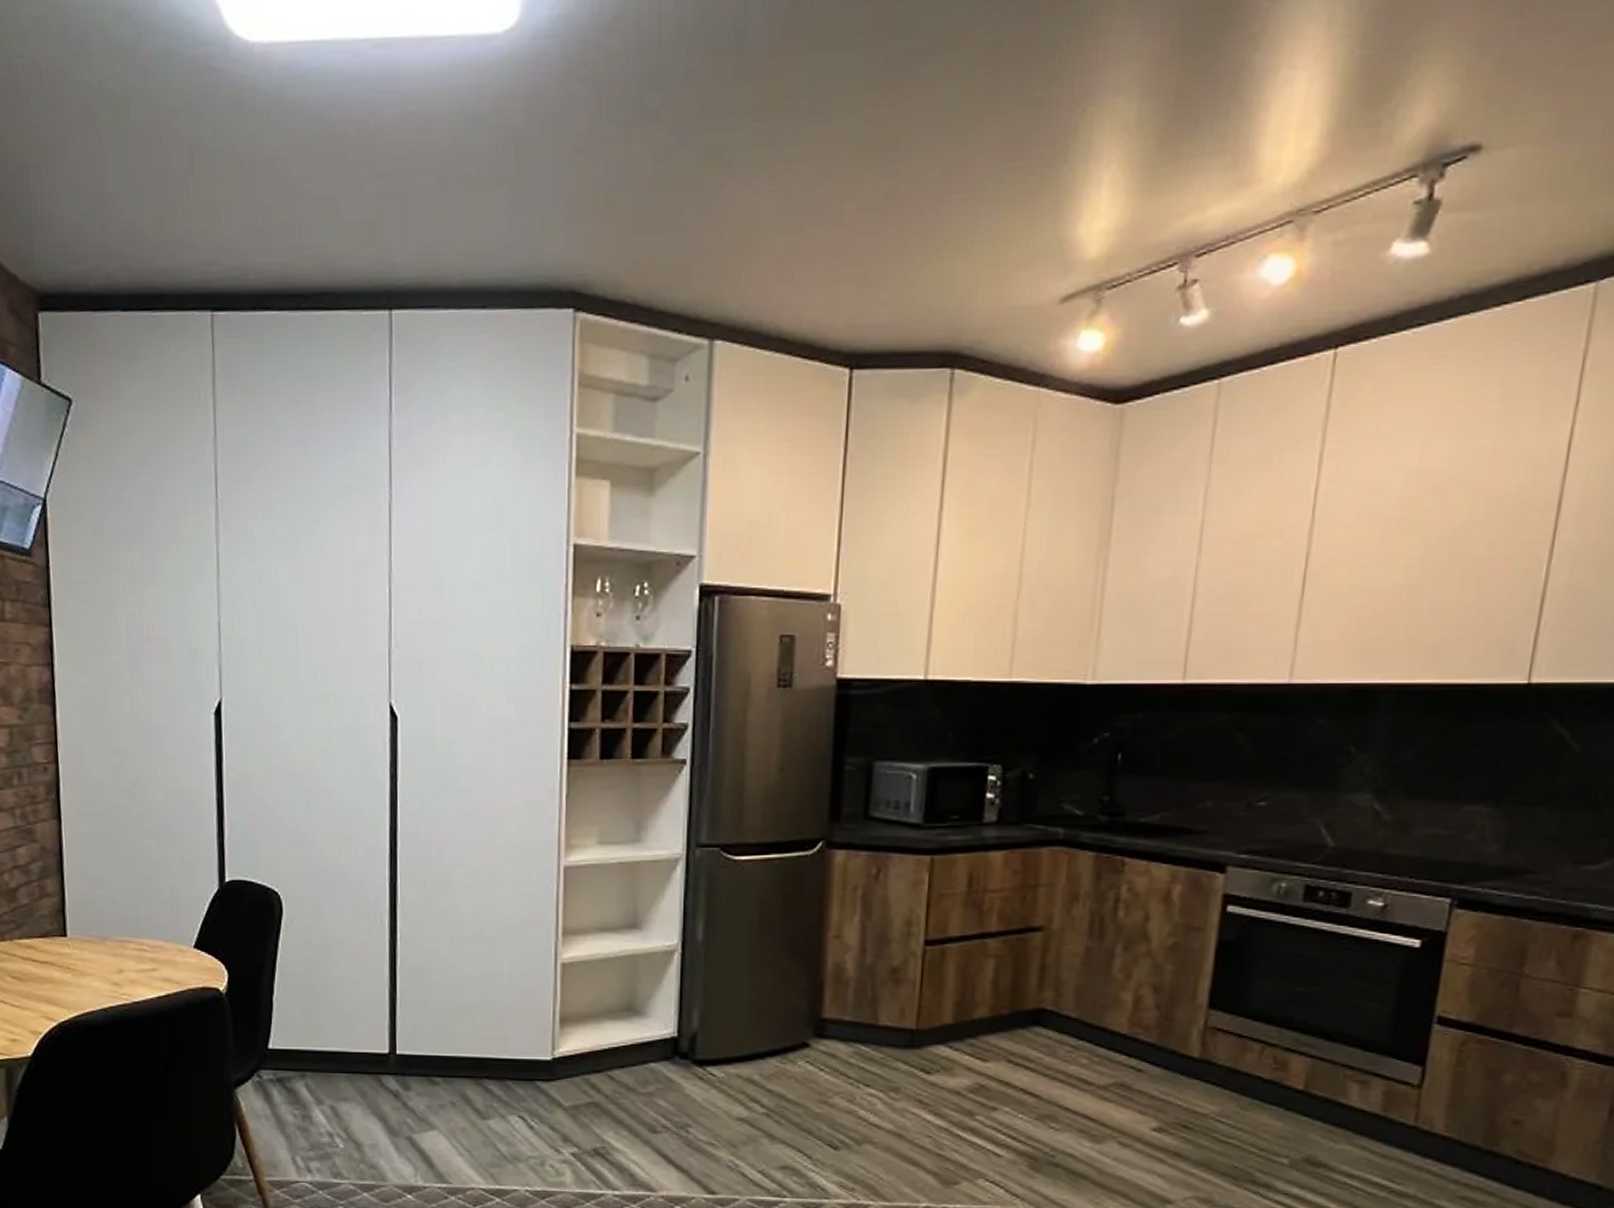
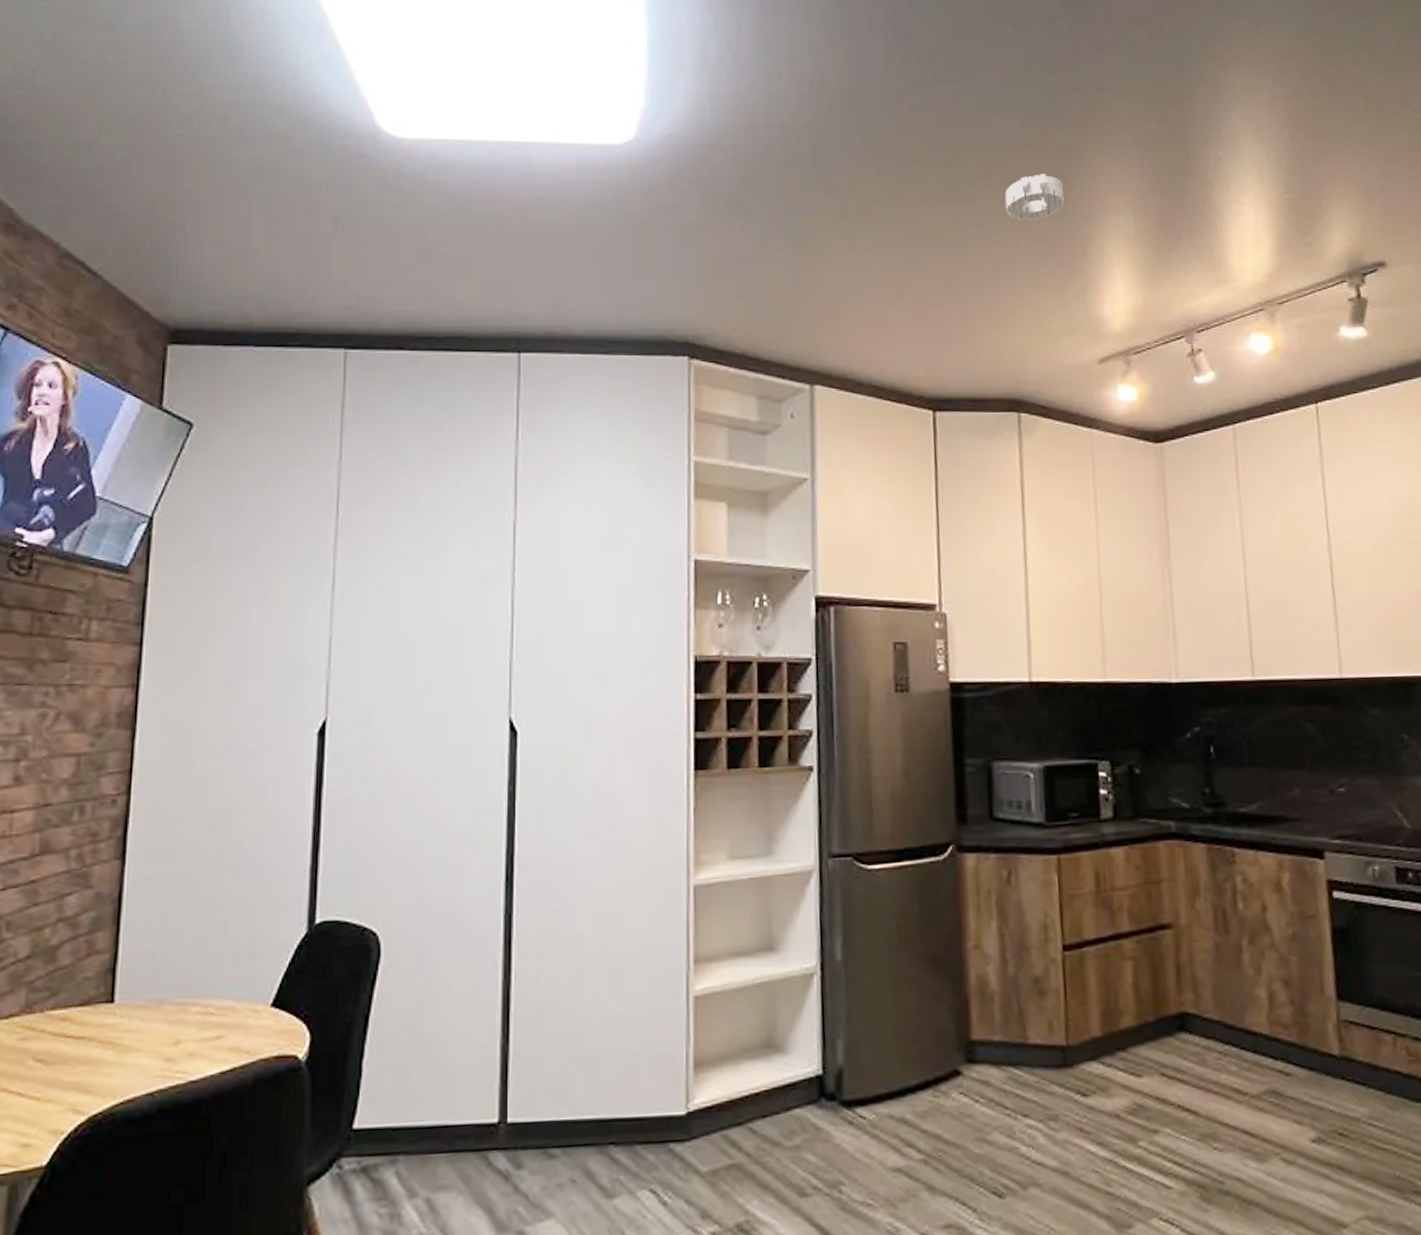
smoke detector: none [970,39,1051,110] -> present [1005,174,1064,221]

